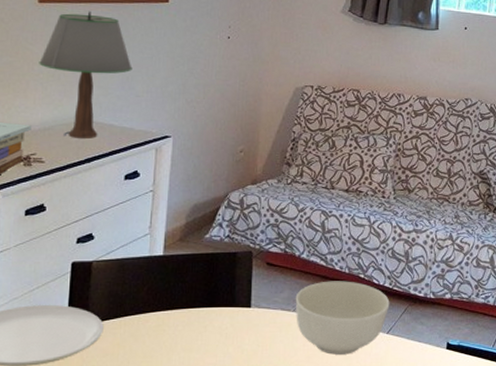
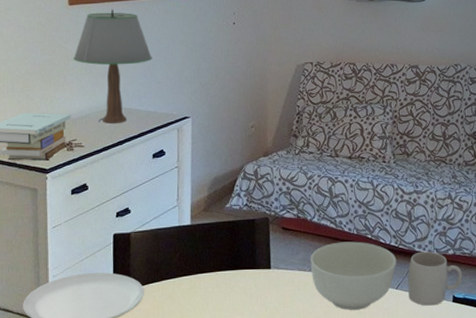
mug: none [400,294,458,352] -> present [408,251,462,306]

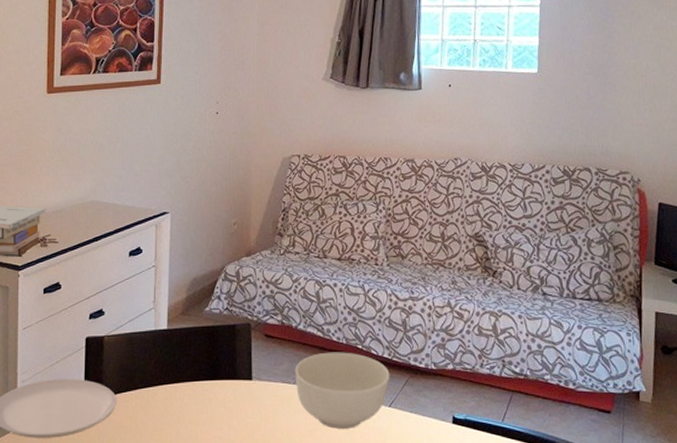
table lamp: present [73,8,152,125] -> none [50,97,131,219]
mug: present [408,251,462,306] -> none [402,365,463,427]

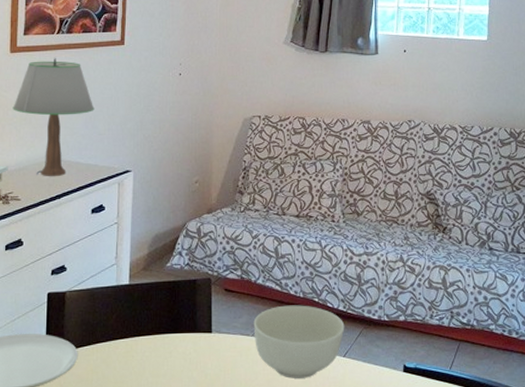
table lamp: none [50,97,131,219] -> present [13,57,95,177]

